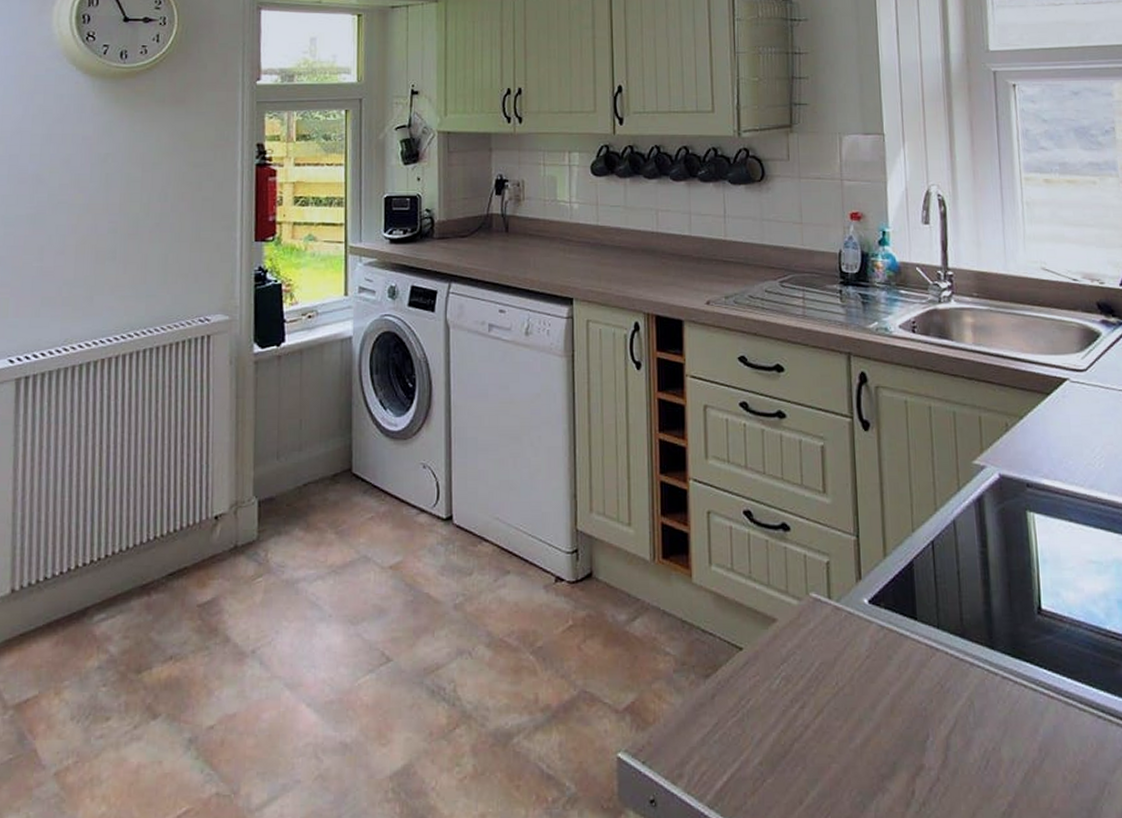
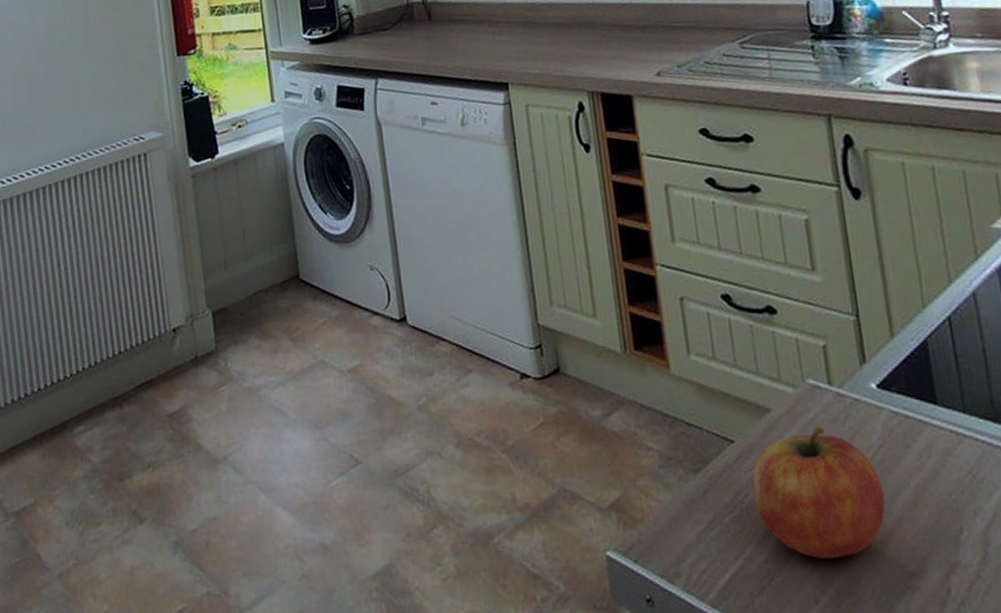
fruit: none [754,637,867,762] -> present [751,426,886,560]

